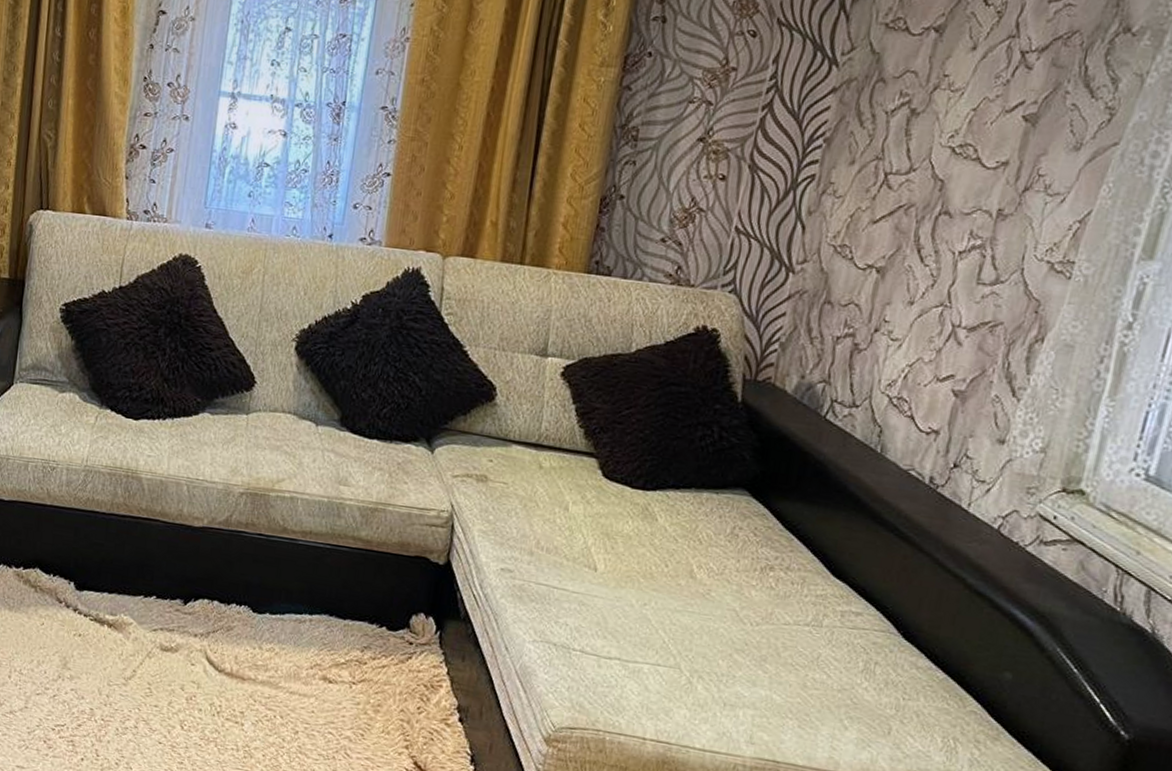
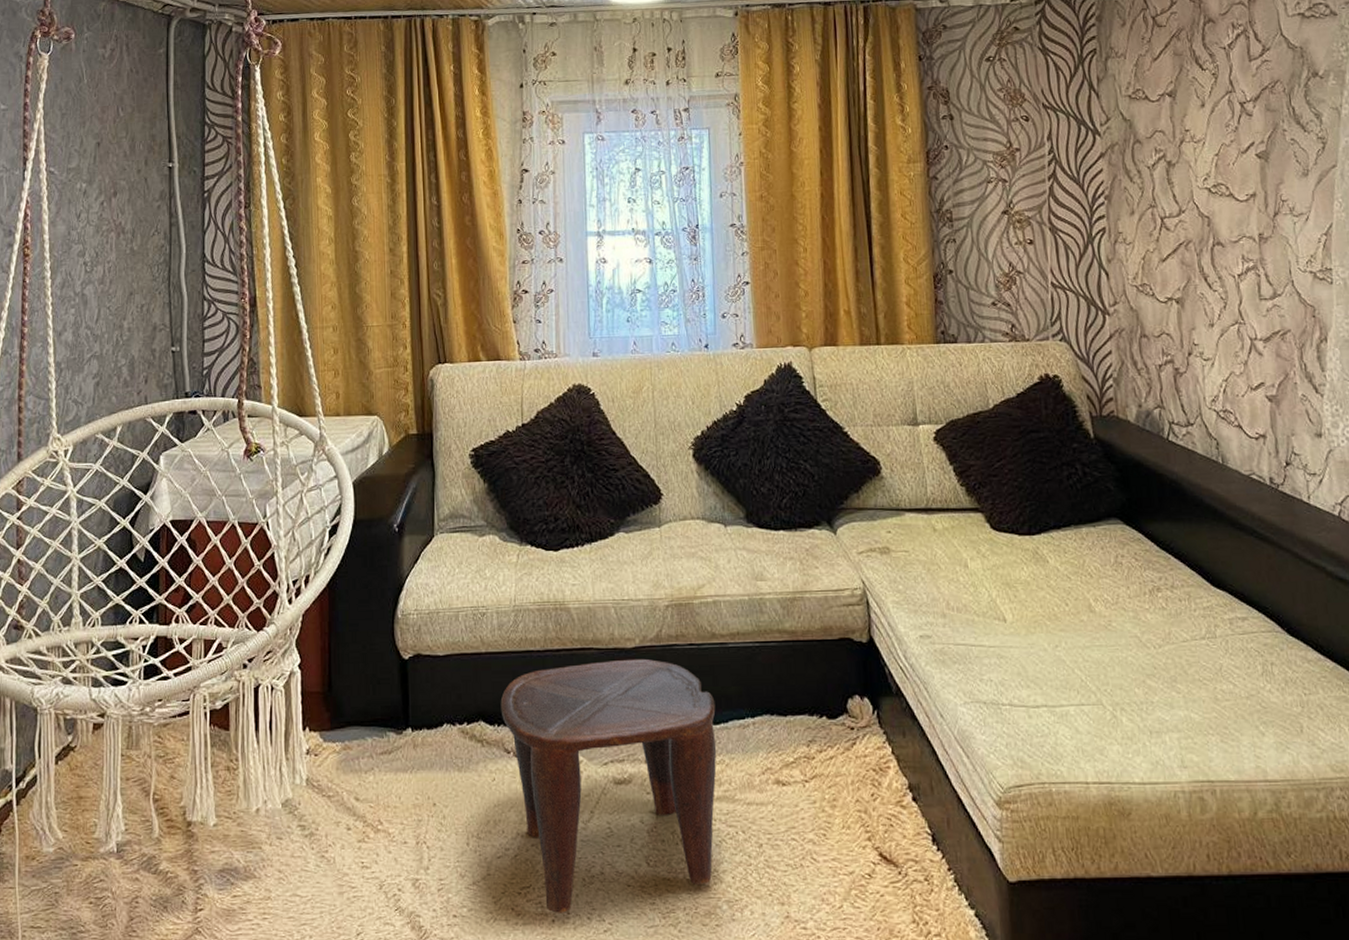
stool: none [58,531,275,756] -> present [500,658,717,913]

